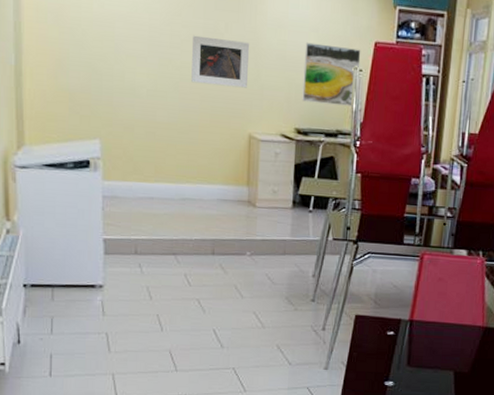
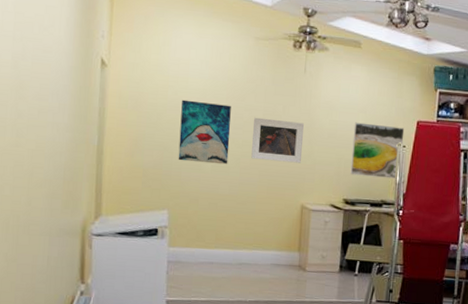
wall art: none [108,13,167,89] -> present [178,99,231,165]

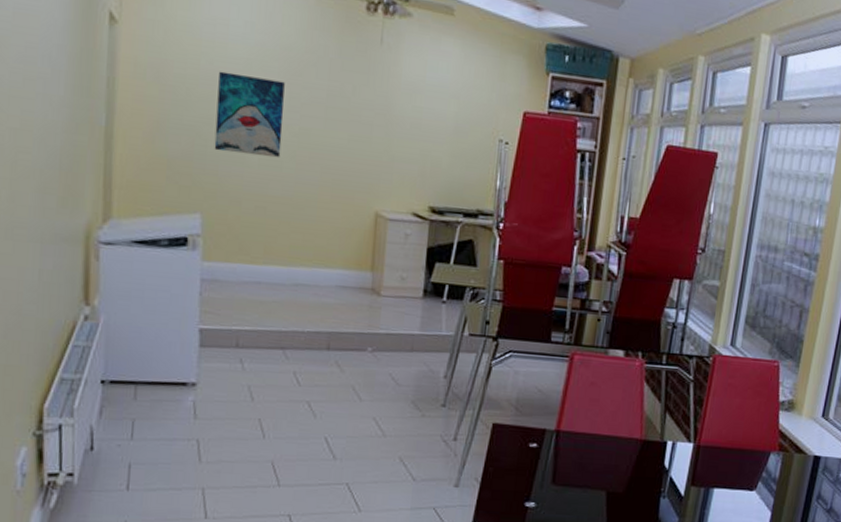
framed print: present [251,117,304,163] -> none [311,98,379,160]
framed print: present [350,122,405,179] -> none [438,110,508,184]

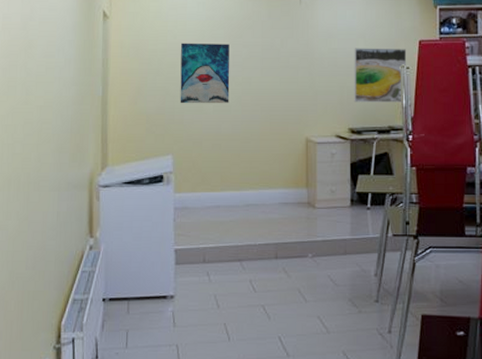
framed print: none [438,110,508,184] -> present [354,48,407,103]

